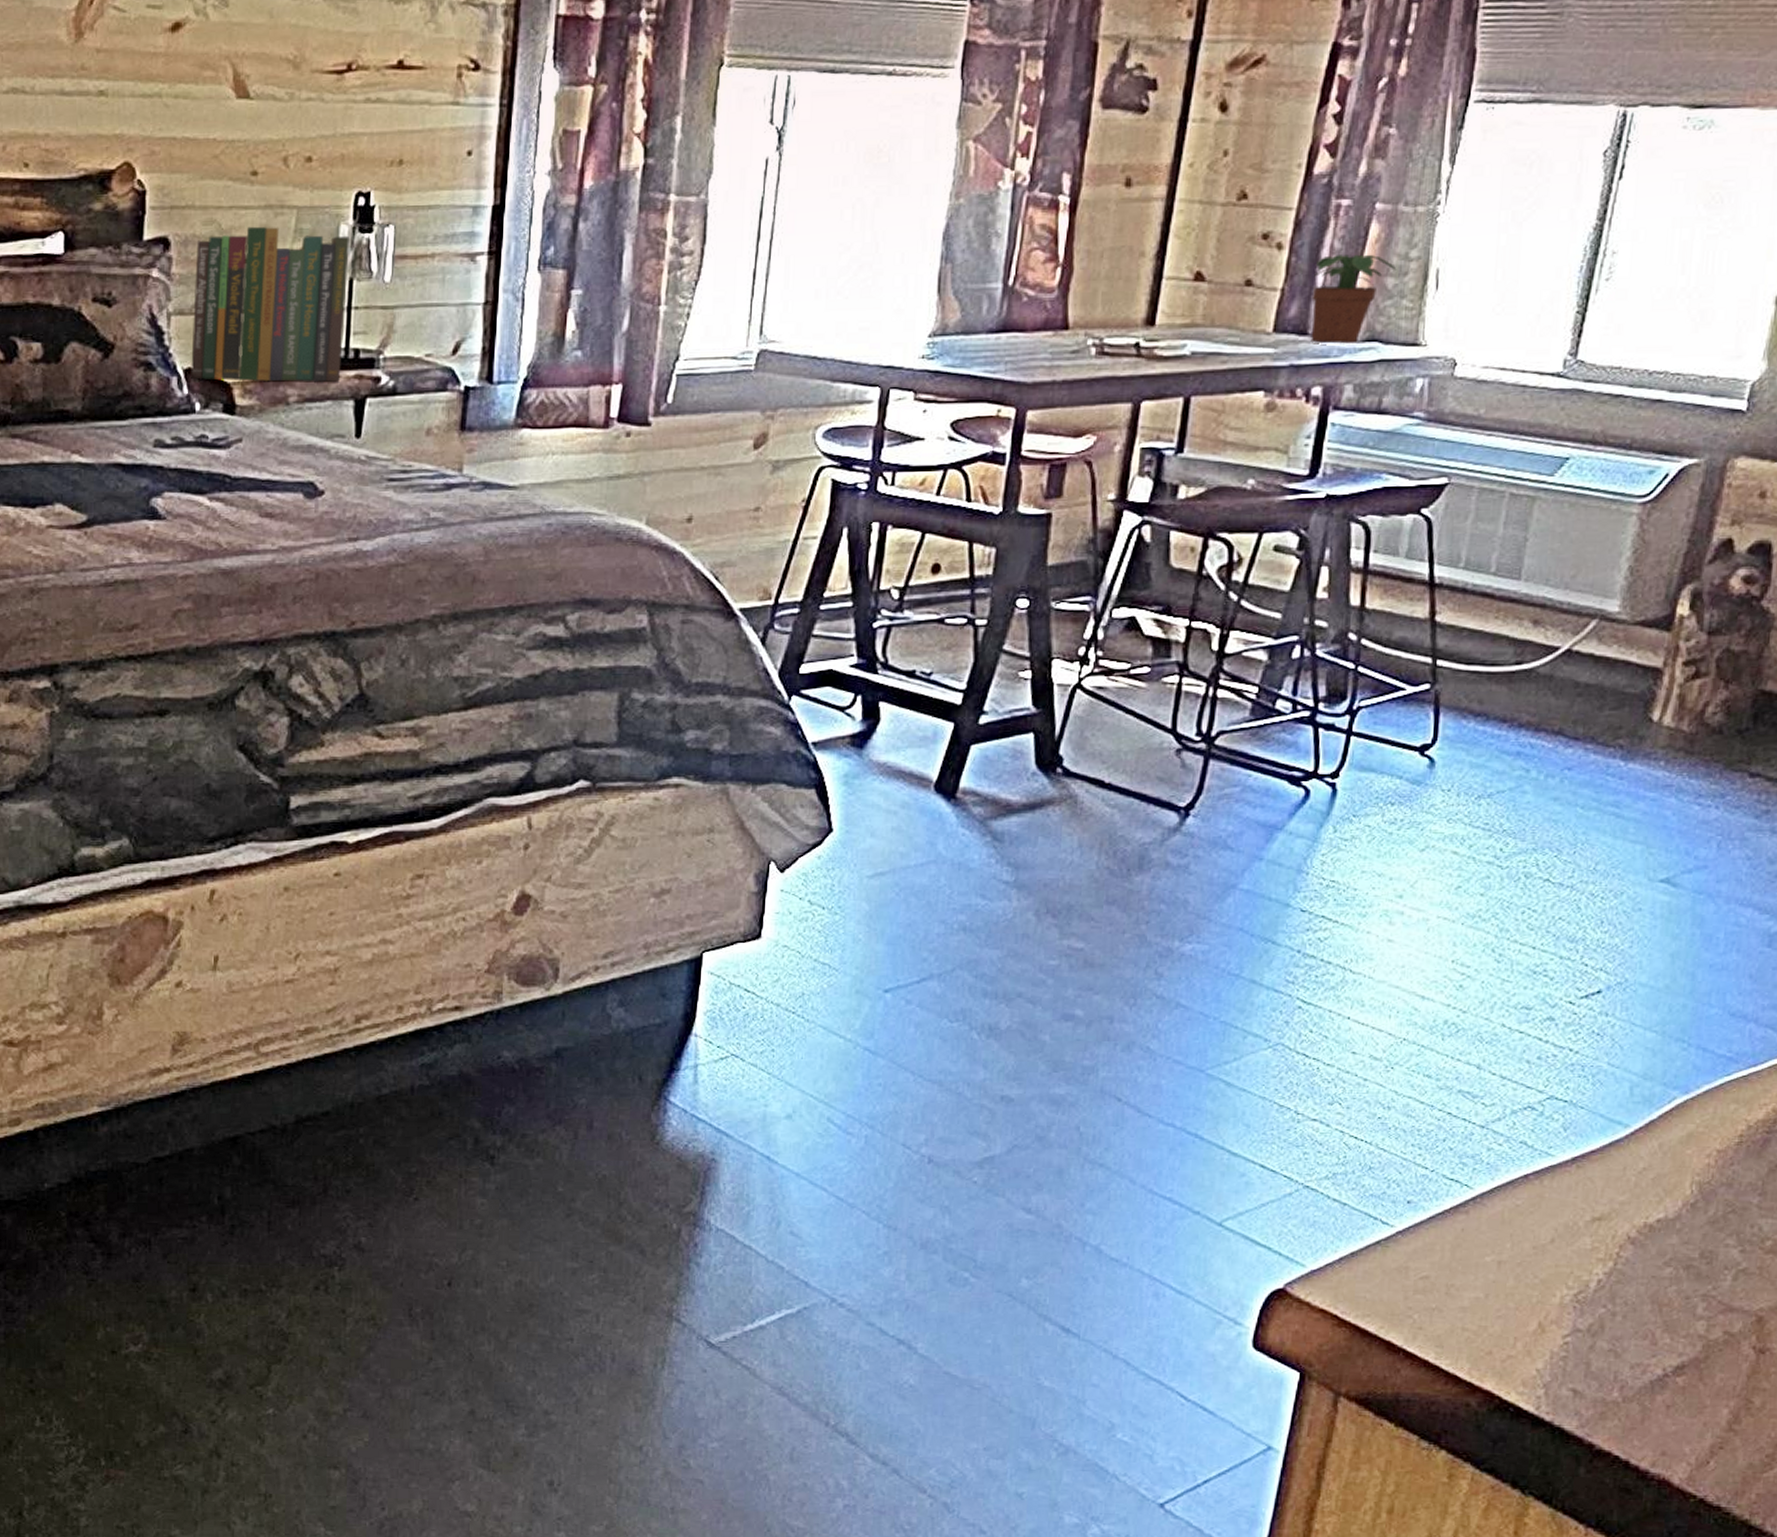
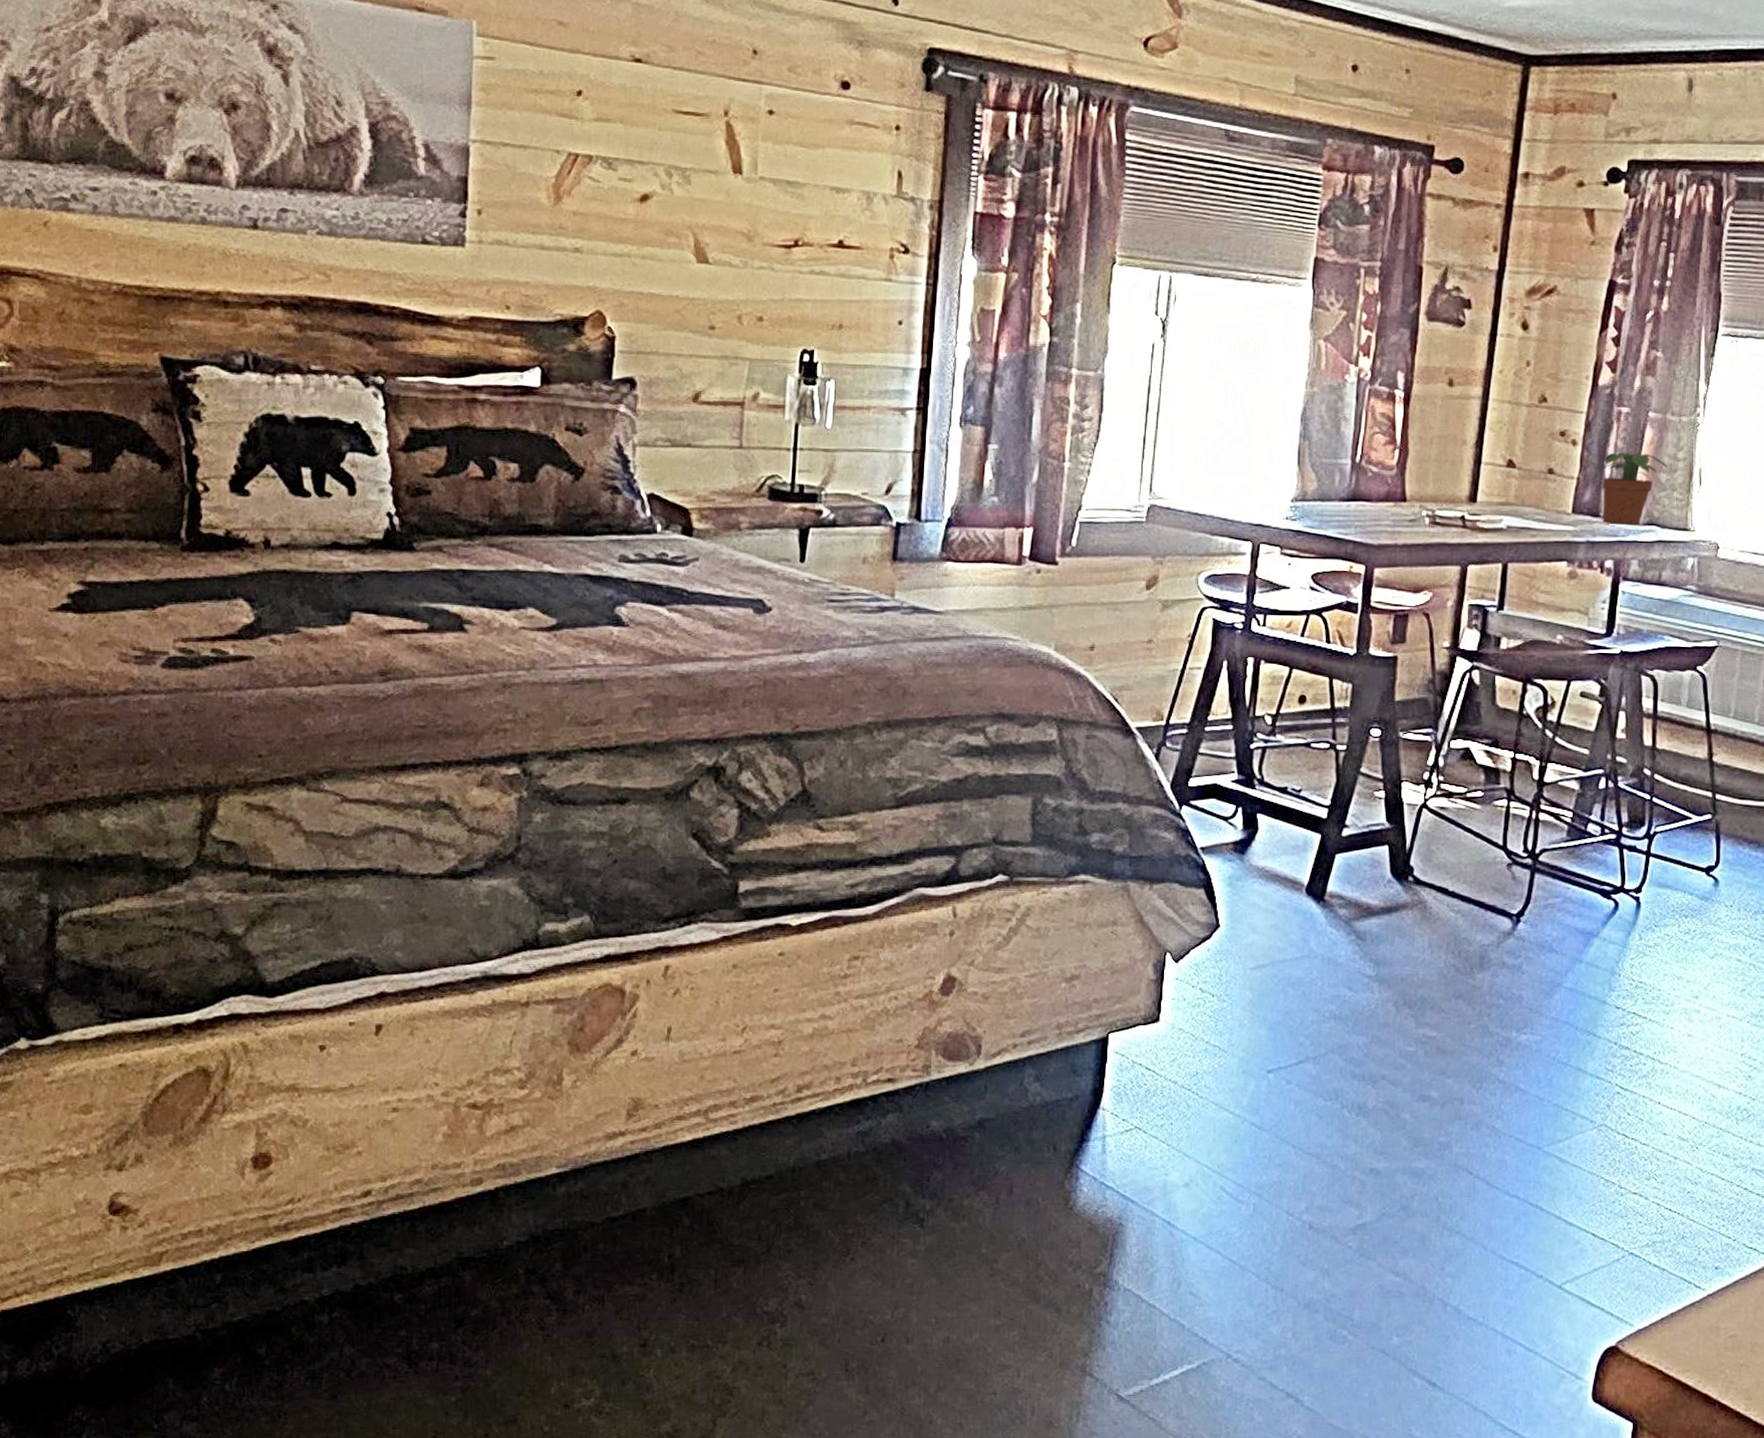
books: present [191,226,349,382] -> none [653,373,795,512]

